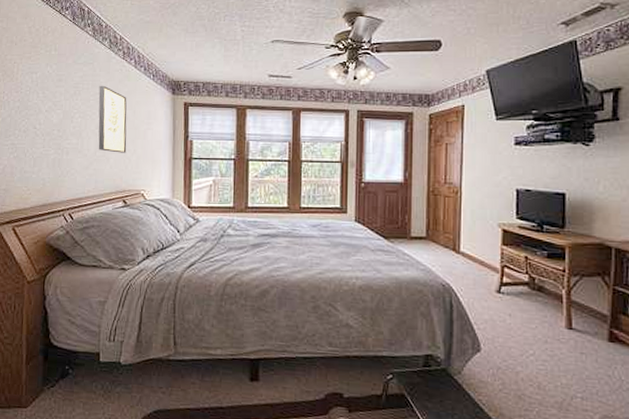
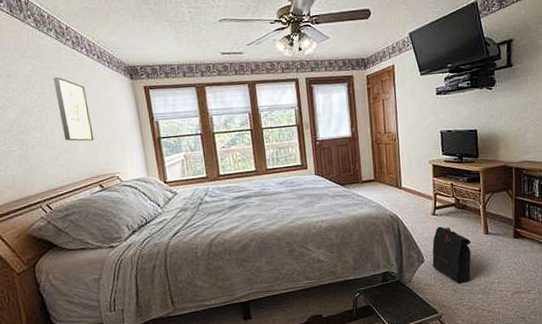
backpack: none [492,308,546,388] -> present [432,226,471,284]

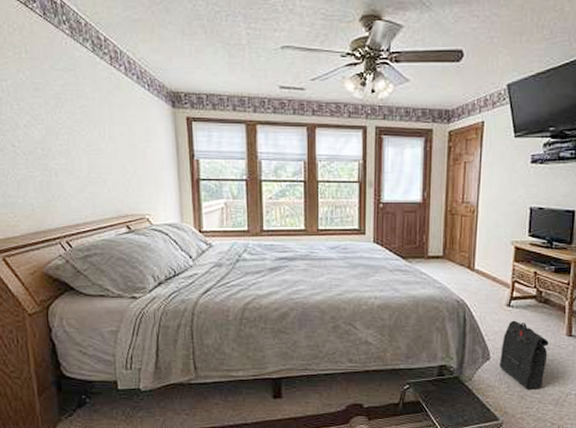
wall art: present [53,76,94,141] -> none [85,96,125,174]

